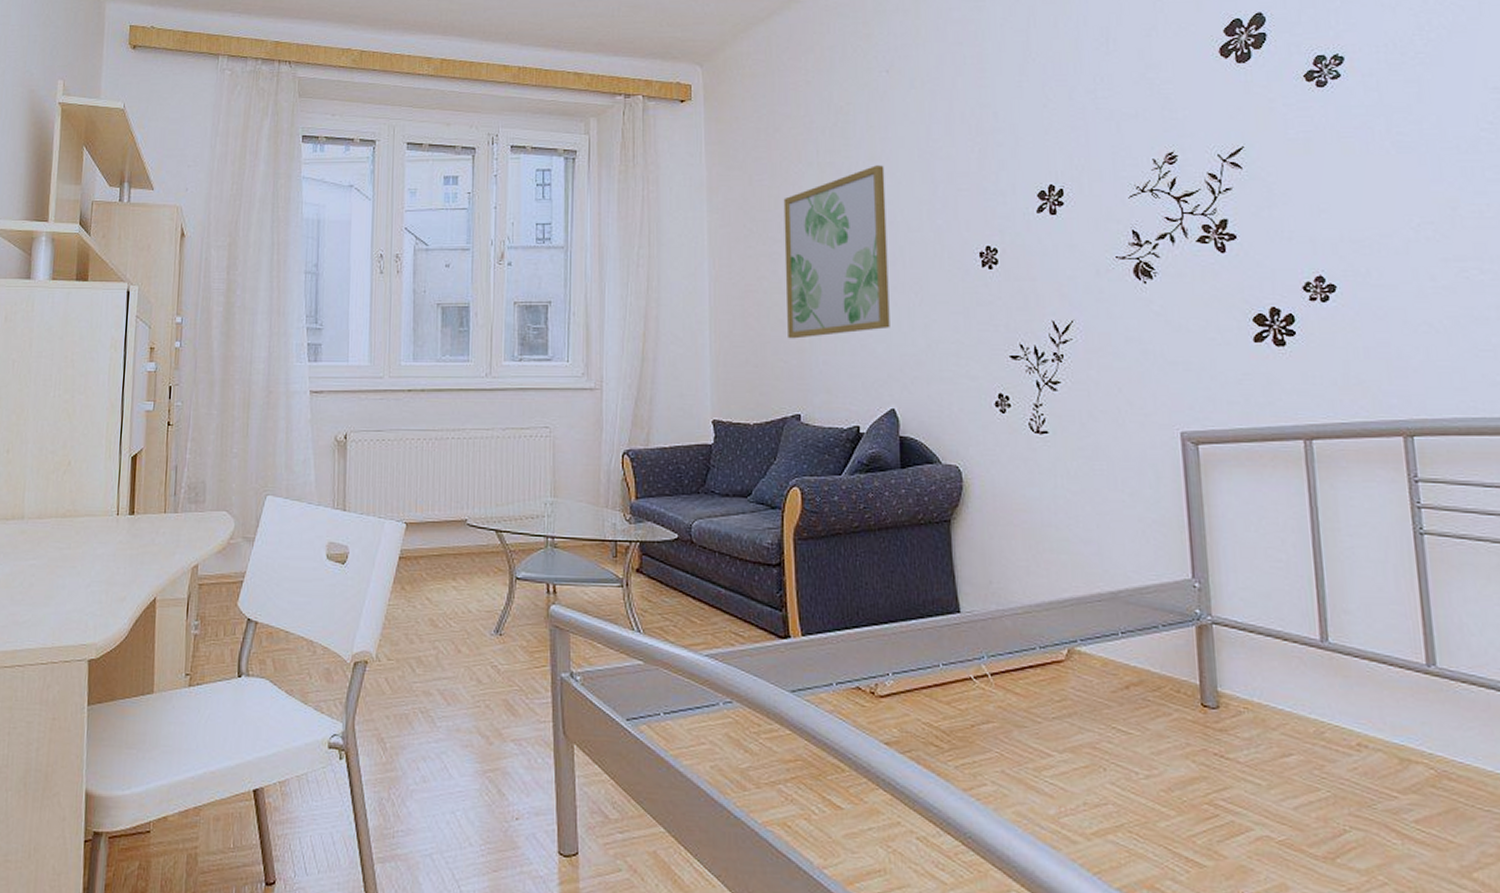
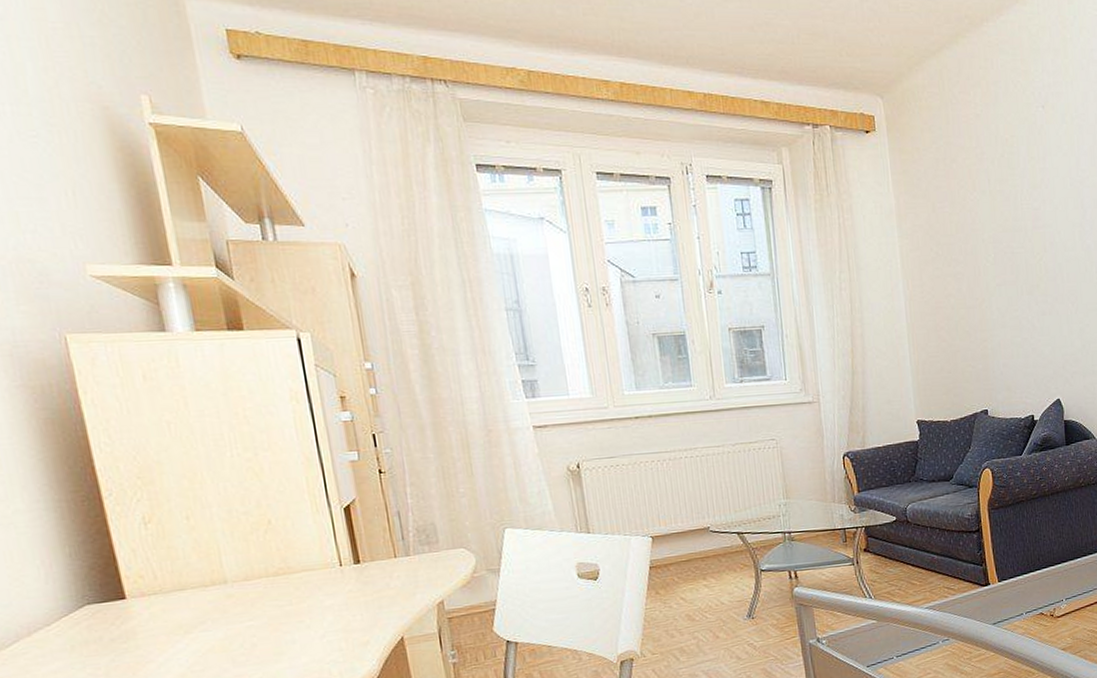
wall art: present [783,165,890,339] -> none [963,193,1054,347]

